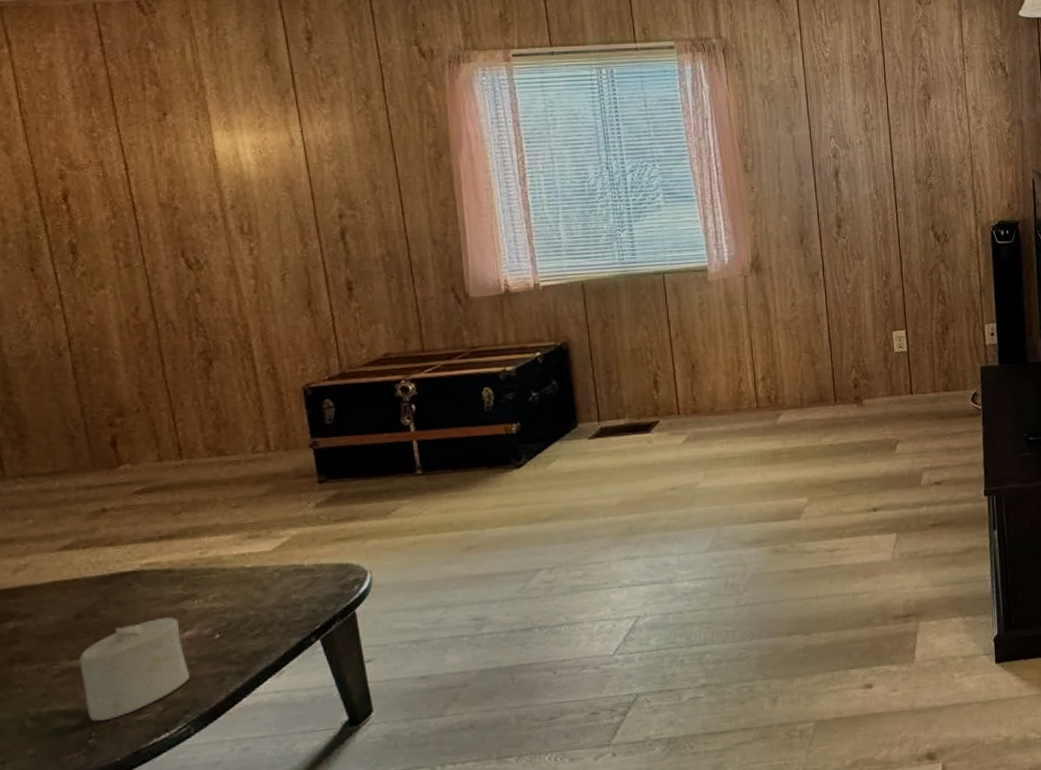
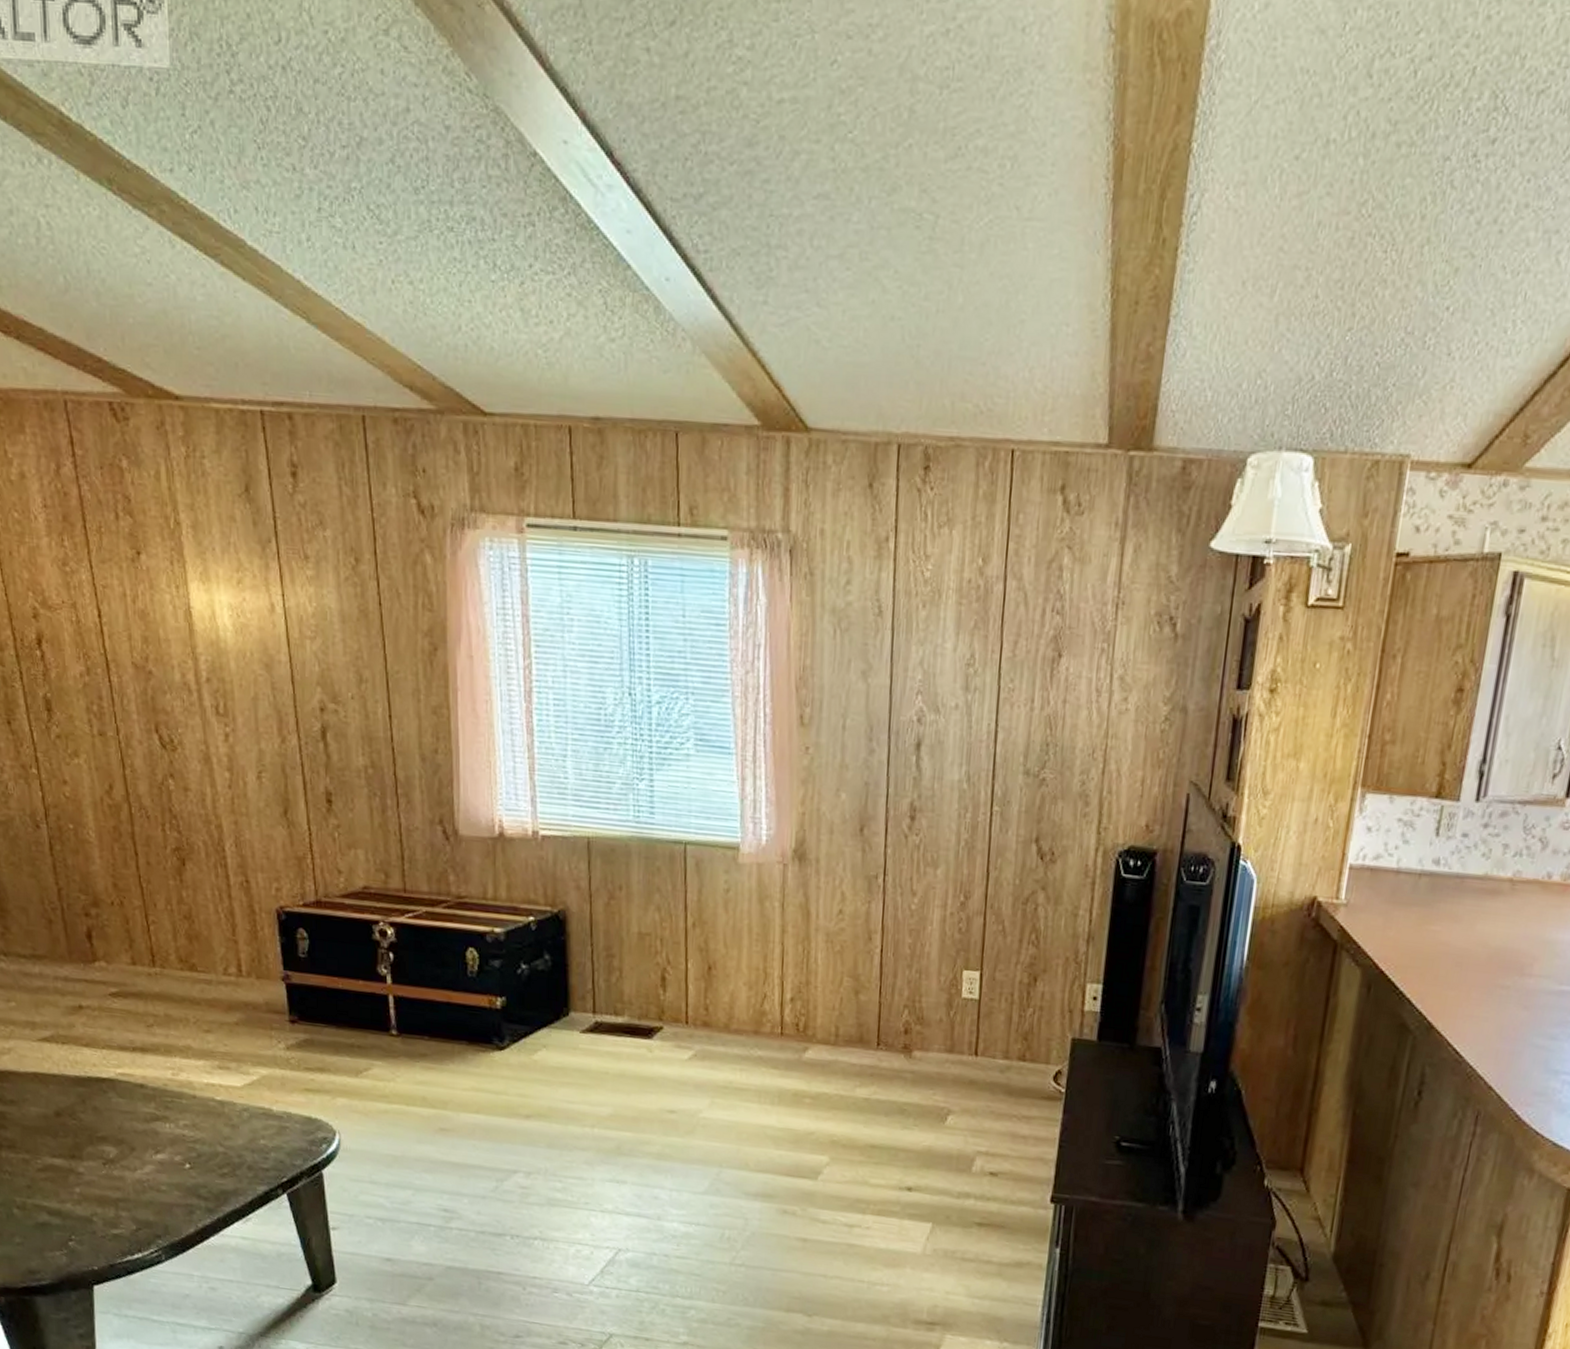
candle: present [78,616,190,721] -> none [59,1133,161,1227]

